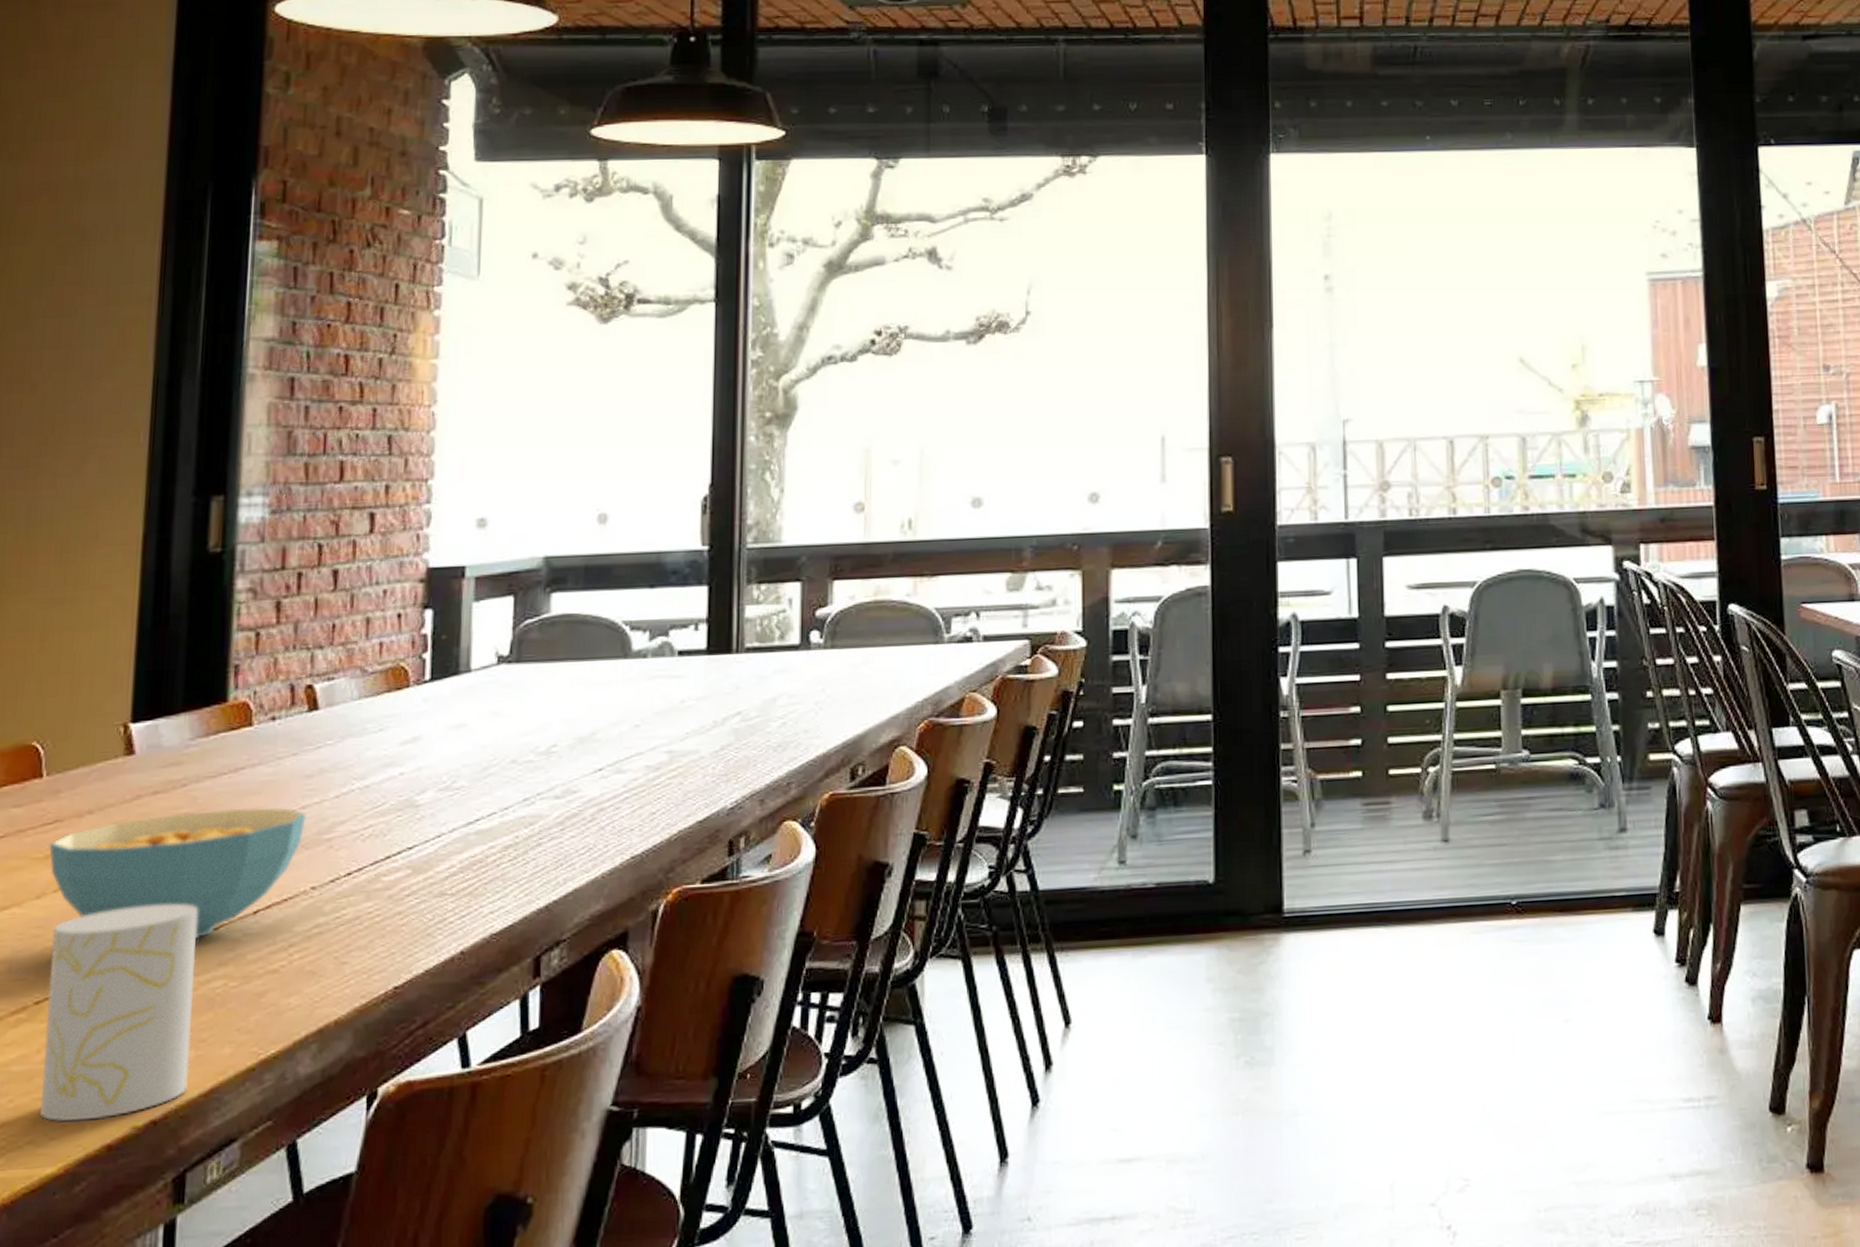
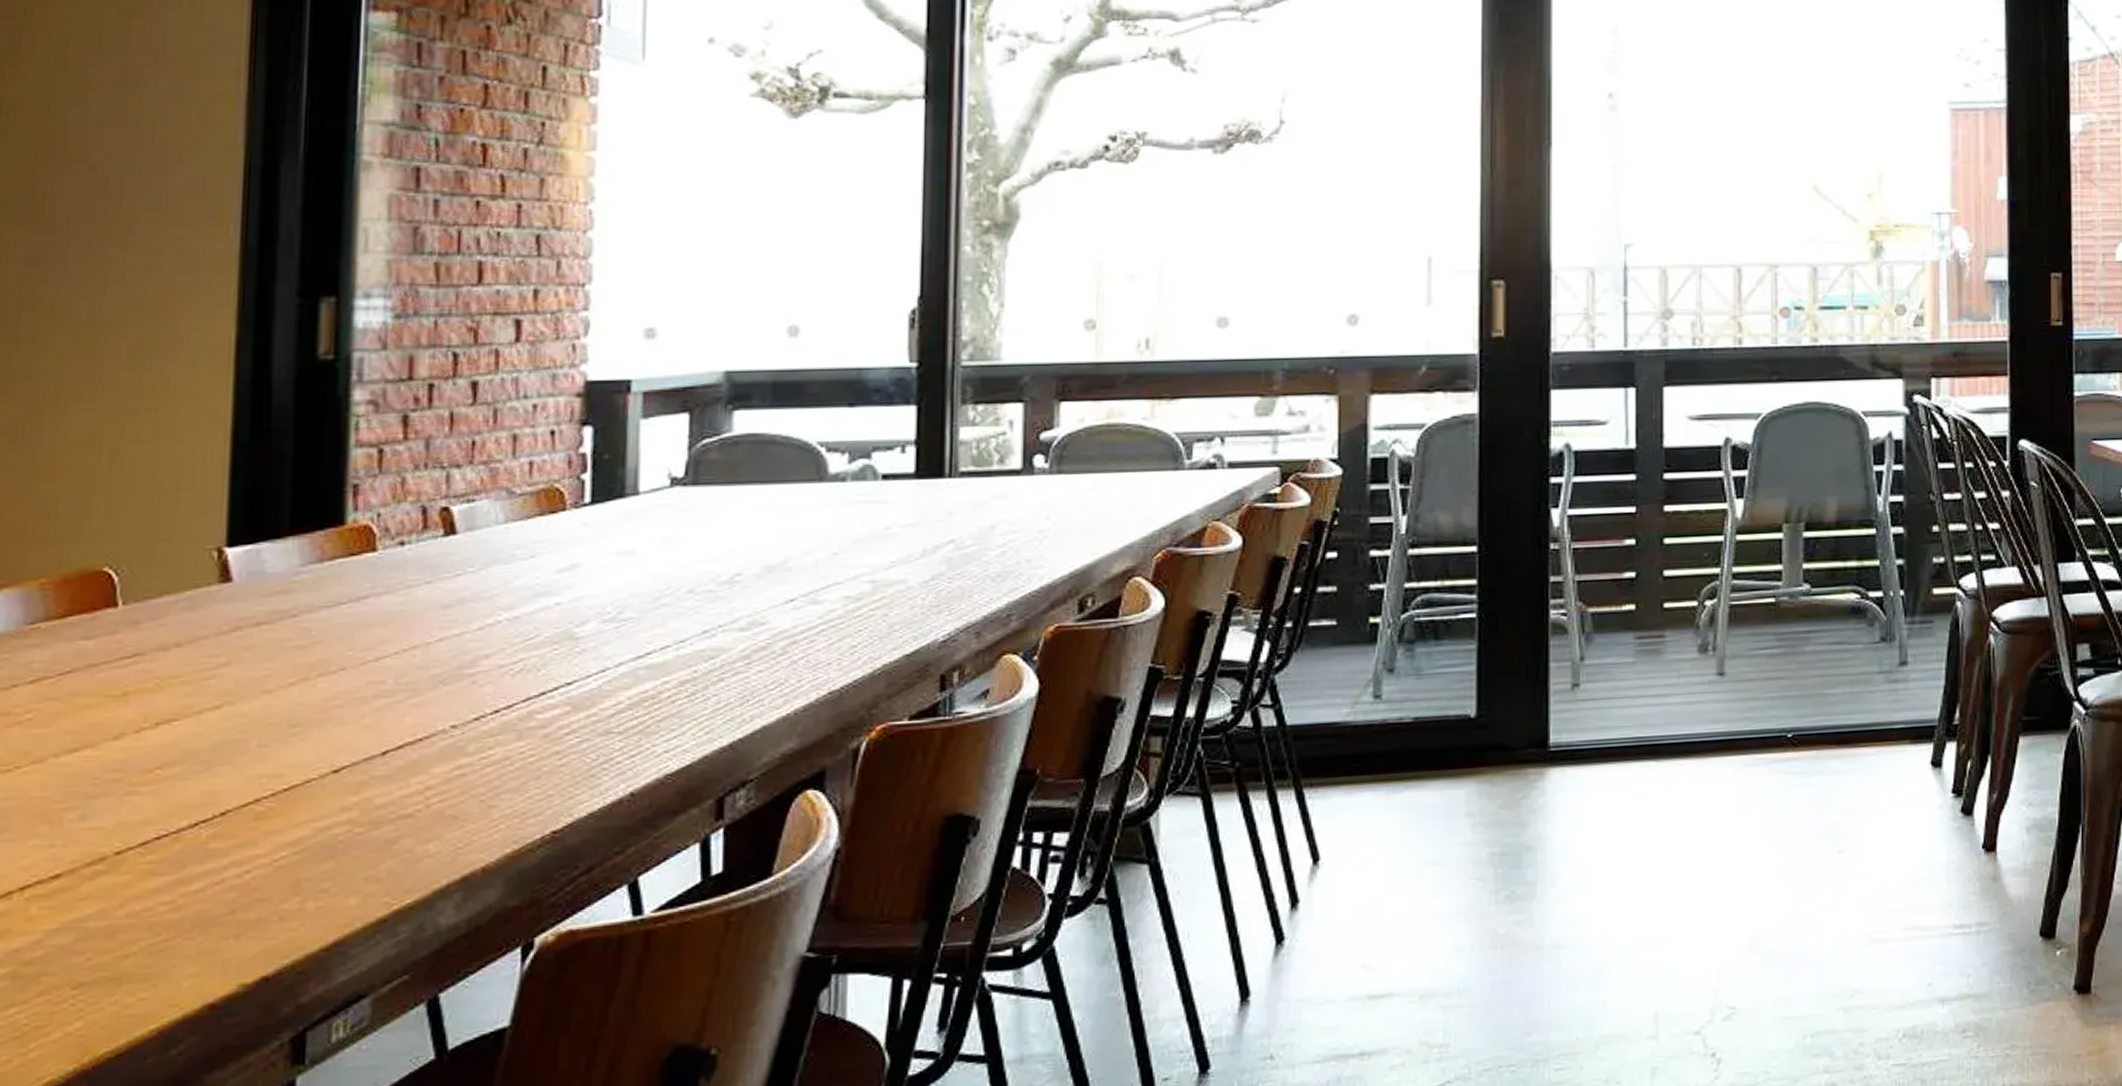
cup: present [40,903,198,1122] -> none [126,744,314,980]
cereal bowl: present [49,807,306,939] -> none [128,640,444,782]

